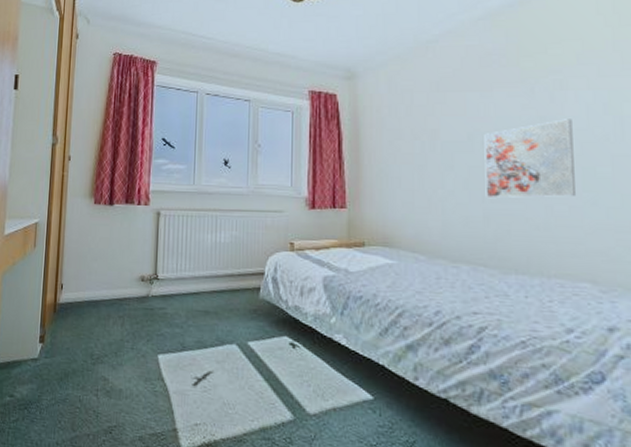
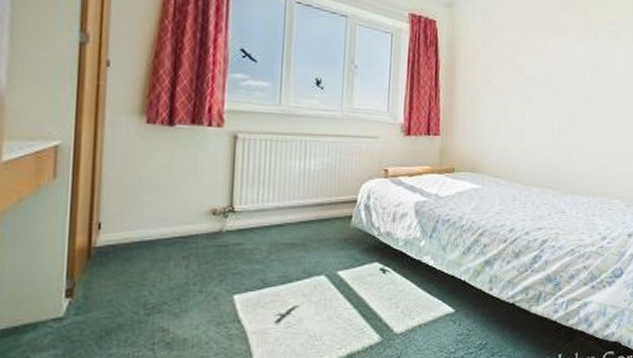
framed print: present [484,119,575,199] -> none [555,65,620,130]

